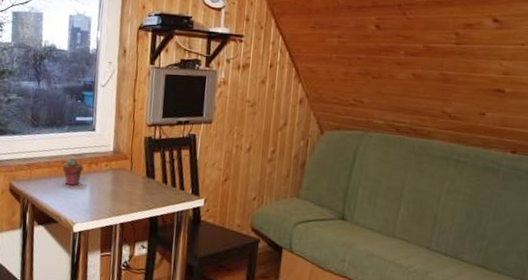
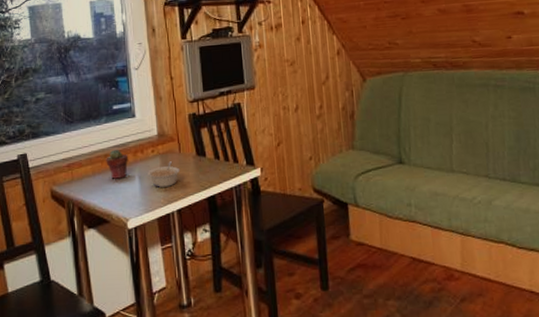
legume: none [98,178,129,201] -> present [148,161,181,187]

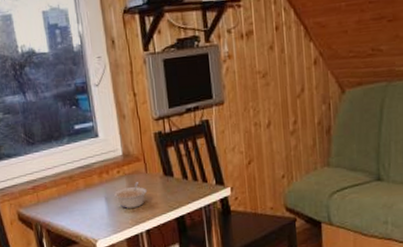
potted succulent: present [106,149,129,179] -> none [71,170,94,201]

